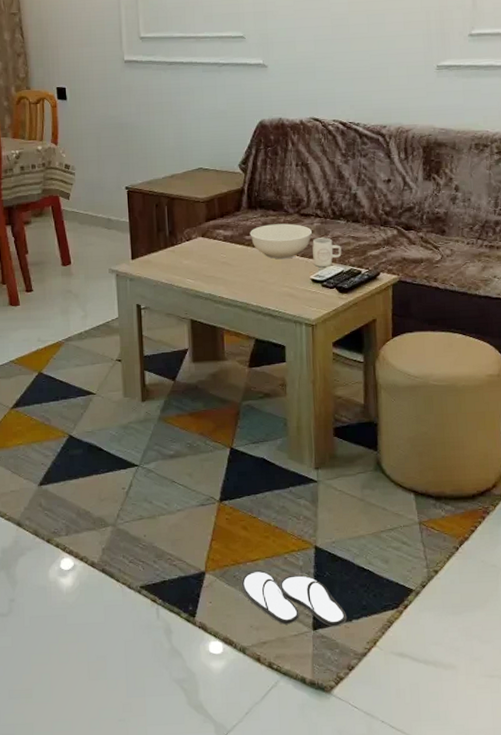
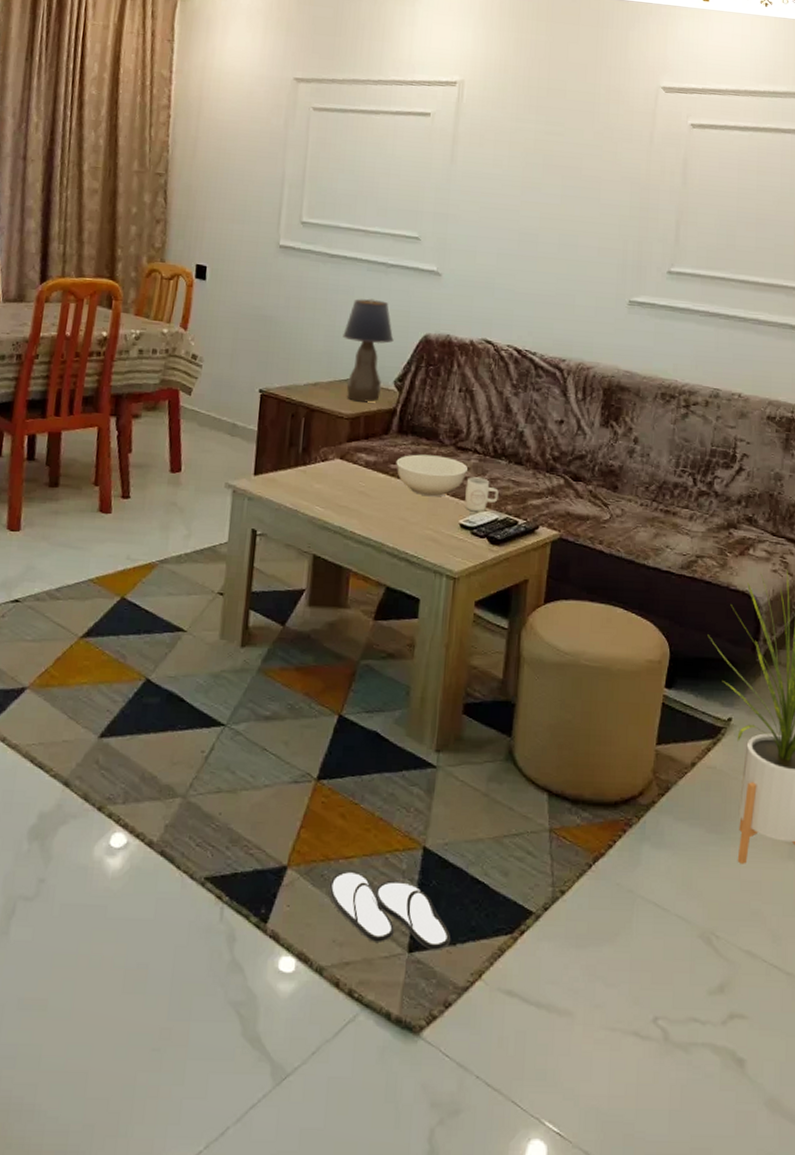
table lamp: none [189,96,234,187] -> present [342,298,394,403]

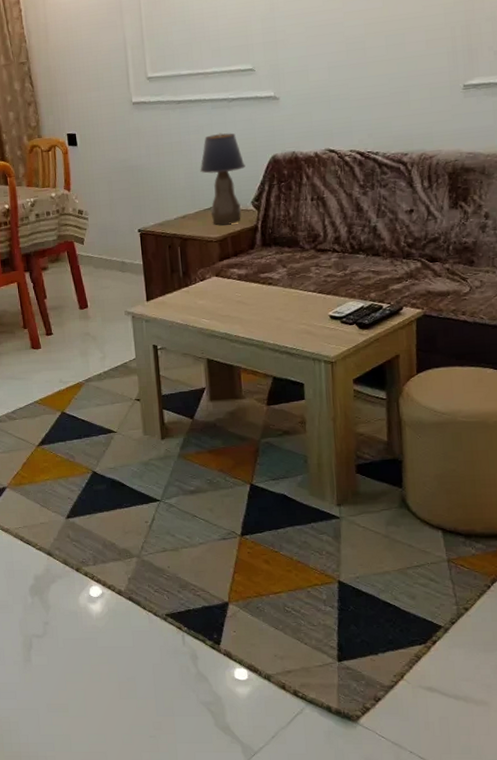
slippers: present [328,870,450,950] -> none [264,603,372,659]
bowl: present [396,454,469,497] -> none [264,260,330,297]
mug: present [465,477,499,512] -> none [330,273,361,304]

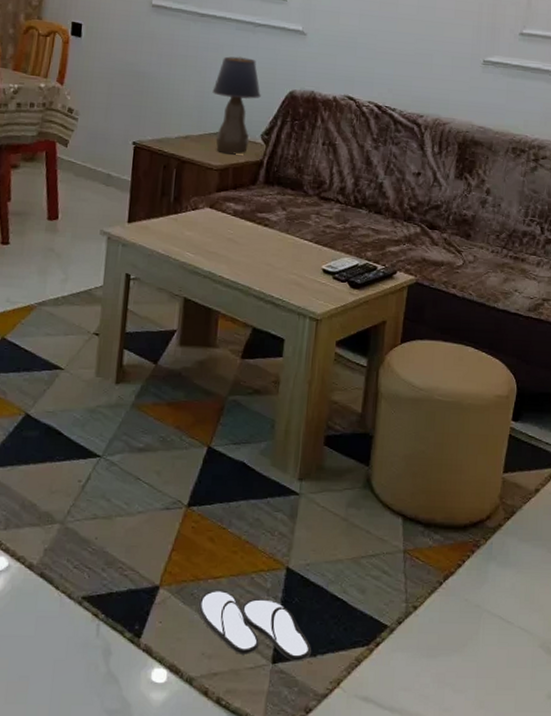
slippers: none [264,603,372,659] -> present [198,589,311,661]

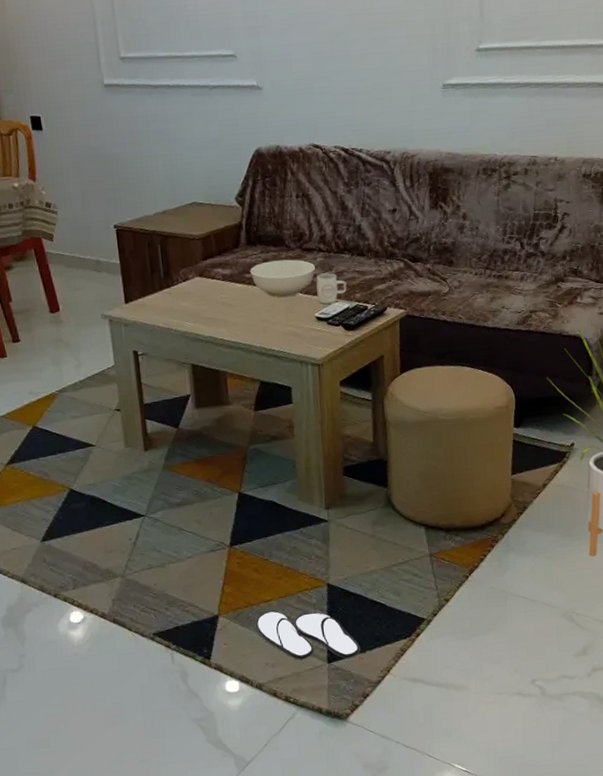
table lamp: present [212,56,261,155] -> none [180,122,228,222]
bowl: none [262,204,331,244] -> present [250,259,316,298]
mug: none [327,225,359,258] -> present [316,273,347,305]

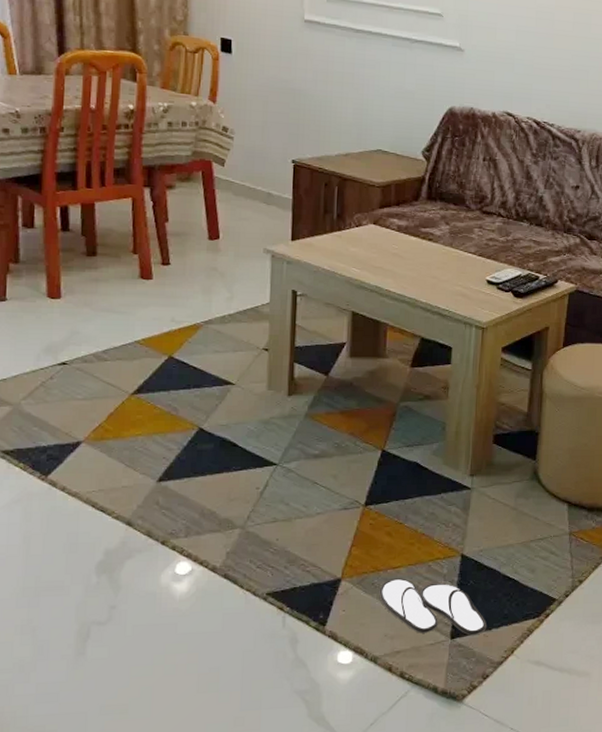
bowl: present [250,259,316,298] -> none [426,218,494,257]
mug: present [316,273,347,305] -> none [491,238,521,269]

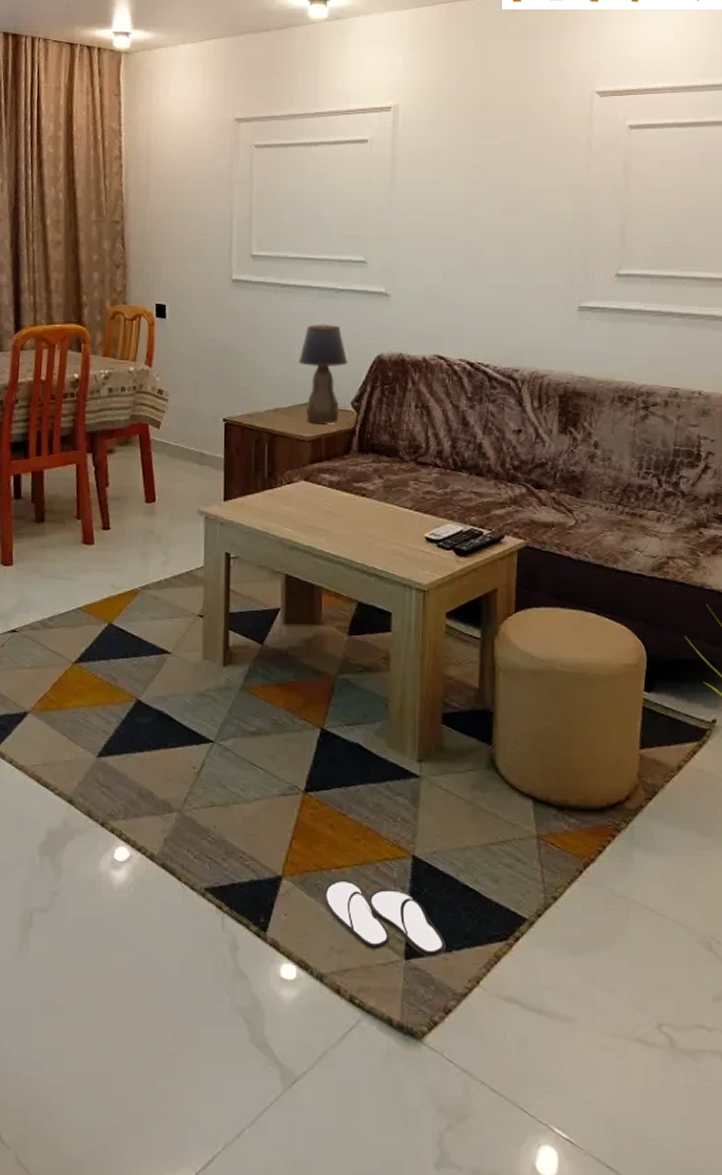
table lamp: none [371,73,420,172] -> present [299,324,348,424]

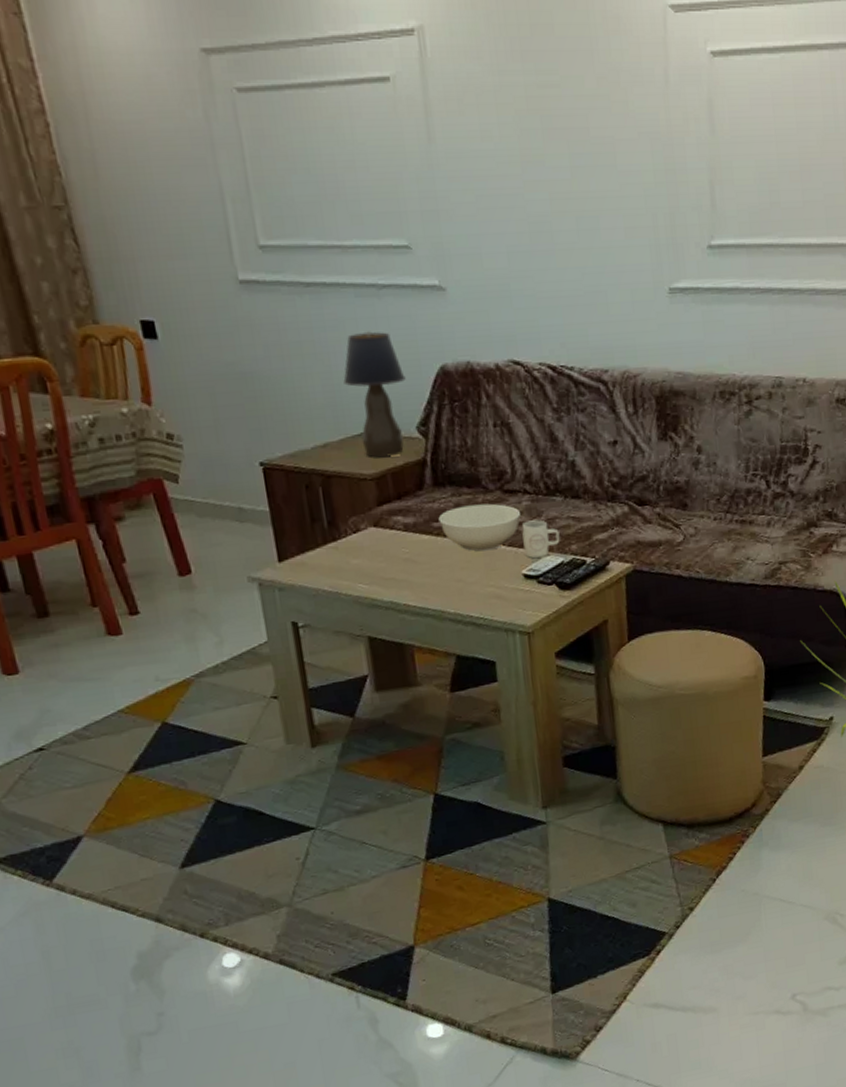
slippers: present [323,880,445,957] -> none [460,933,591,993]
bowl: none [359,472,430,512] -> present [438,503,521,551]
mug: none [429,491,462,525] -> present [521,520,560,559]

